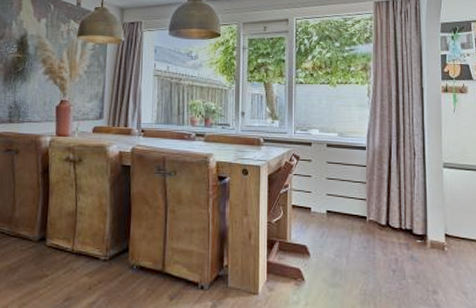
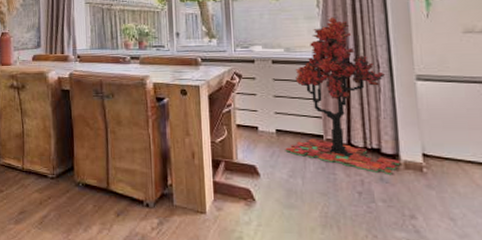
tree: none [333,106,428,254] -> present [285,17,401,176]

